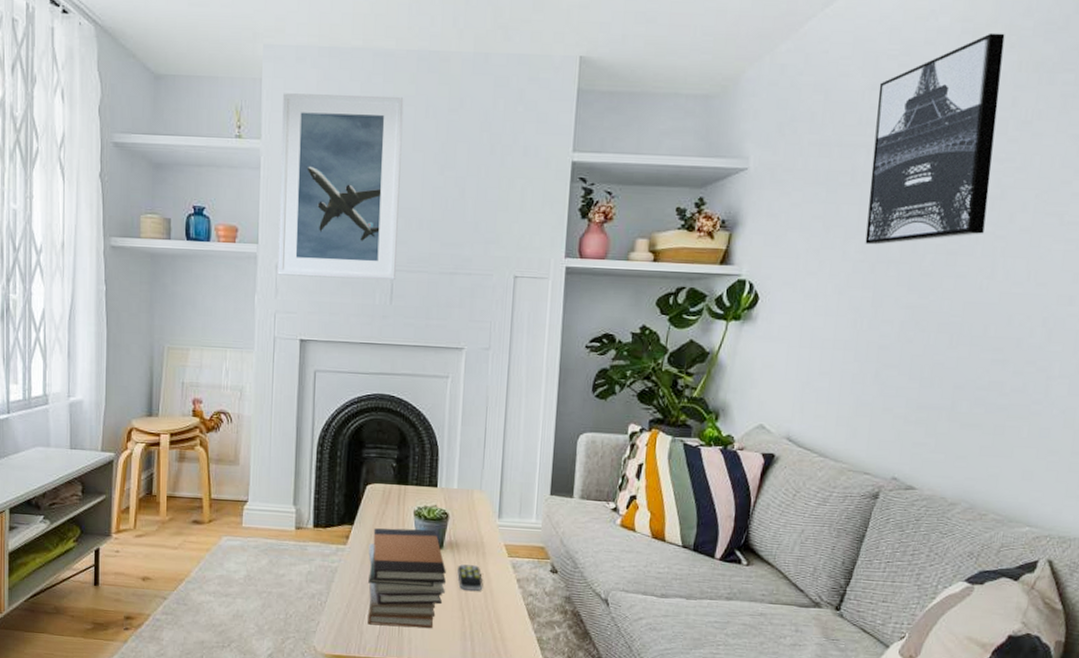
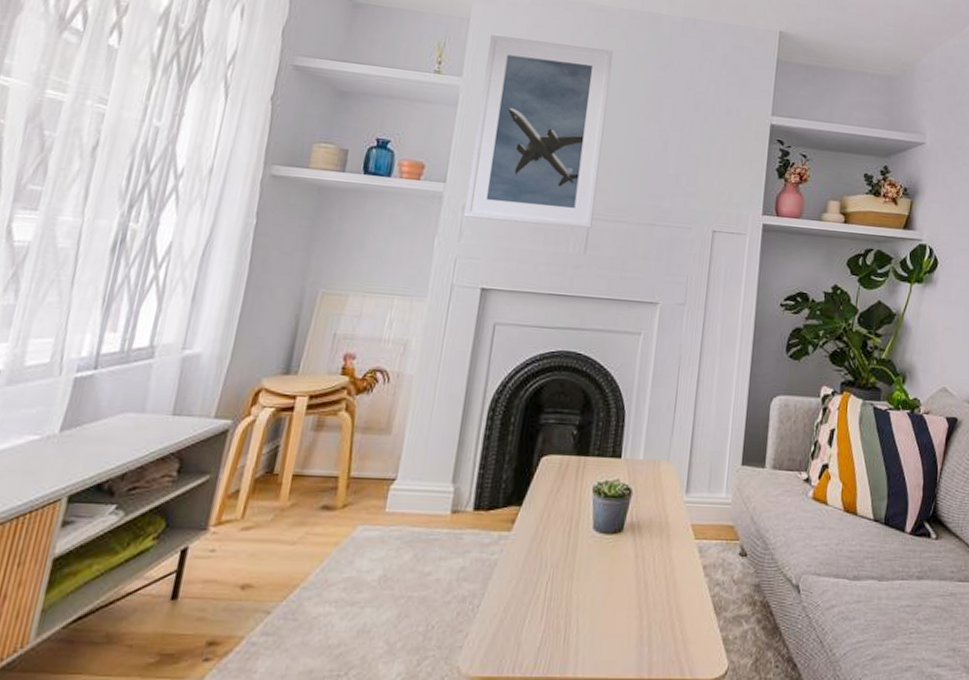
book stack: present [368,528,446,629] -> none [528,508,625,634]
remote control: present [457,564,484,591] -> none [637,550,666,582]

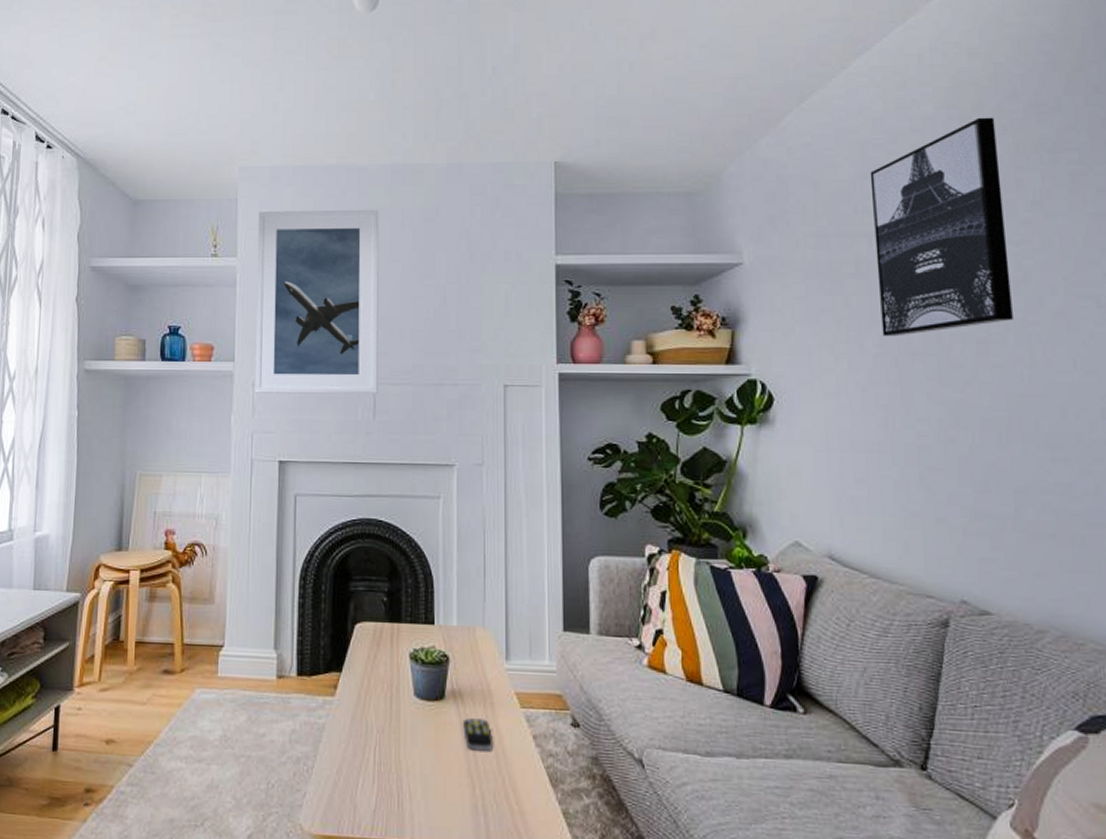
remote control: none [637,550,666,582] -> present [463,718,494,751]

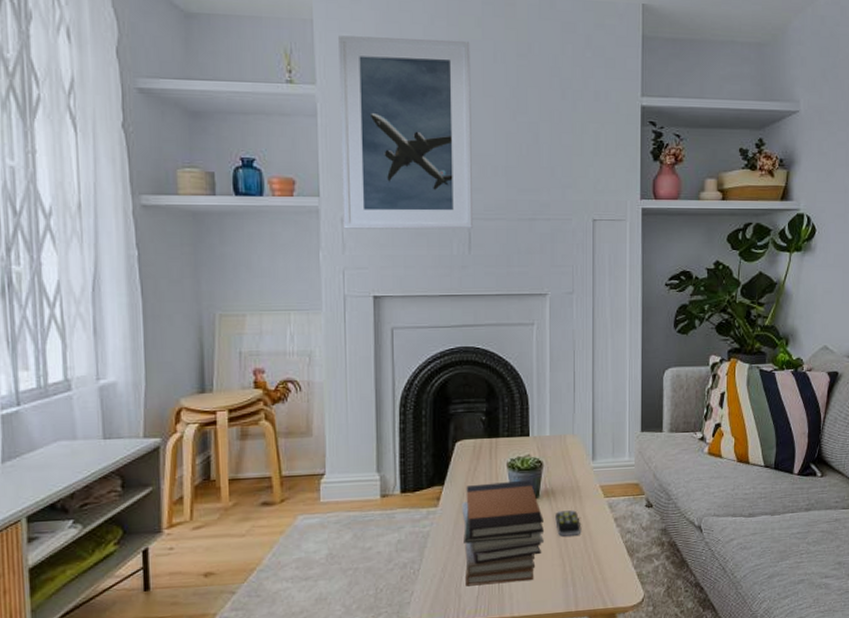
book stack: none [360,675,450,801] -> present [462,479,544,587]

